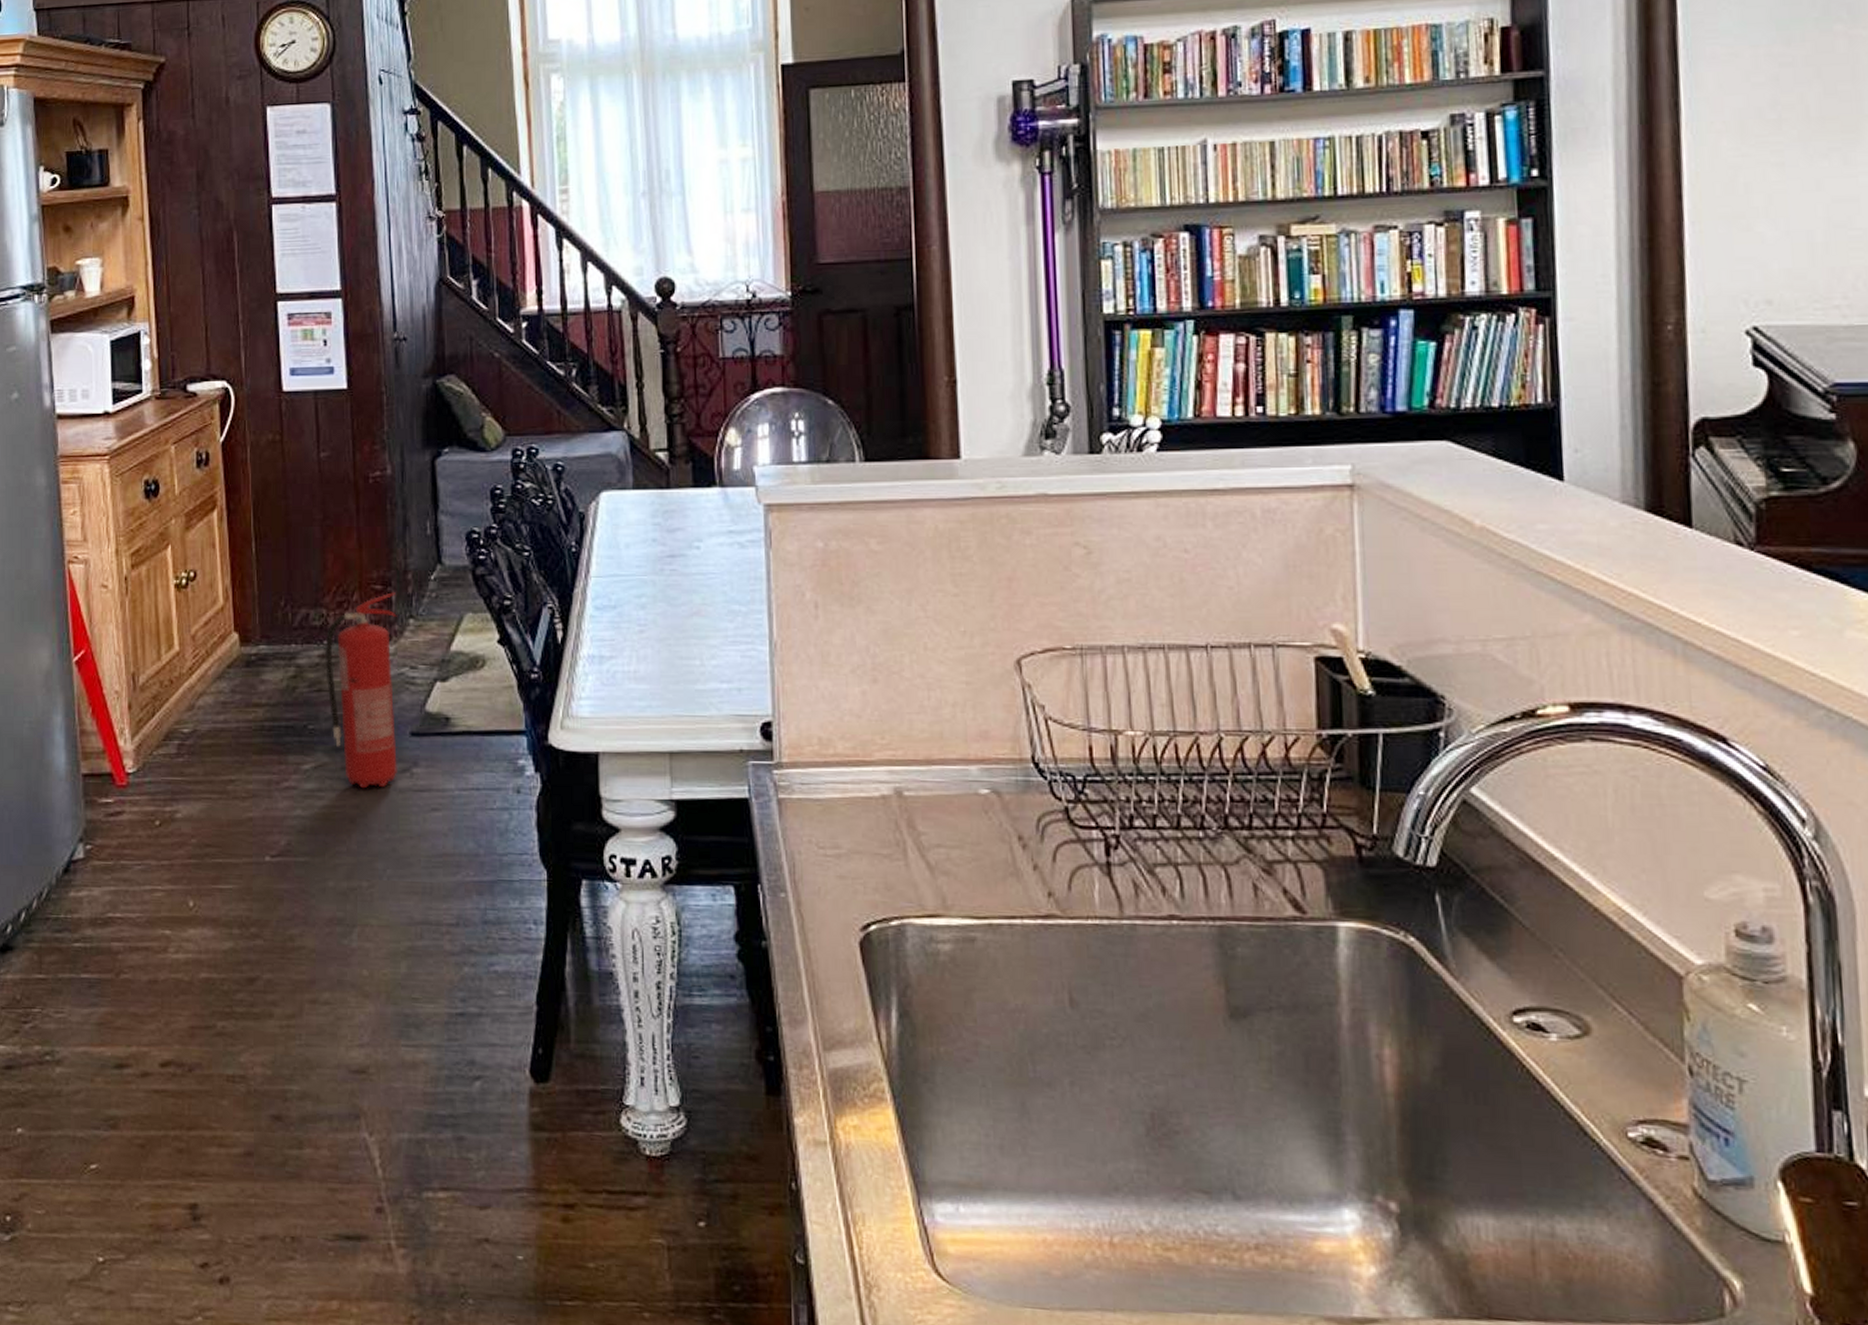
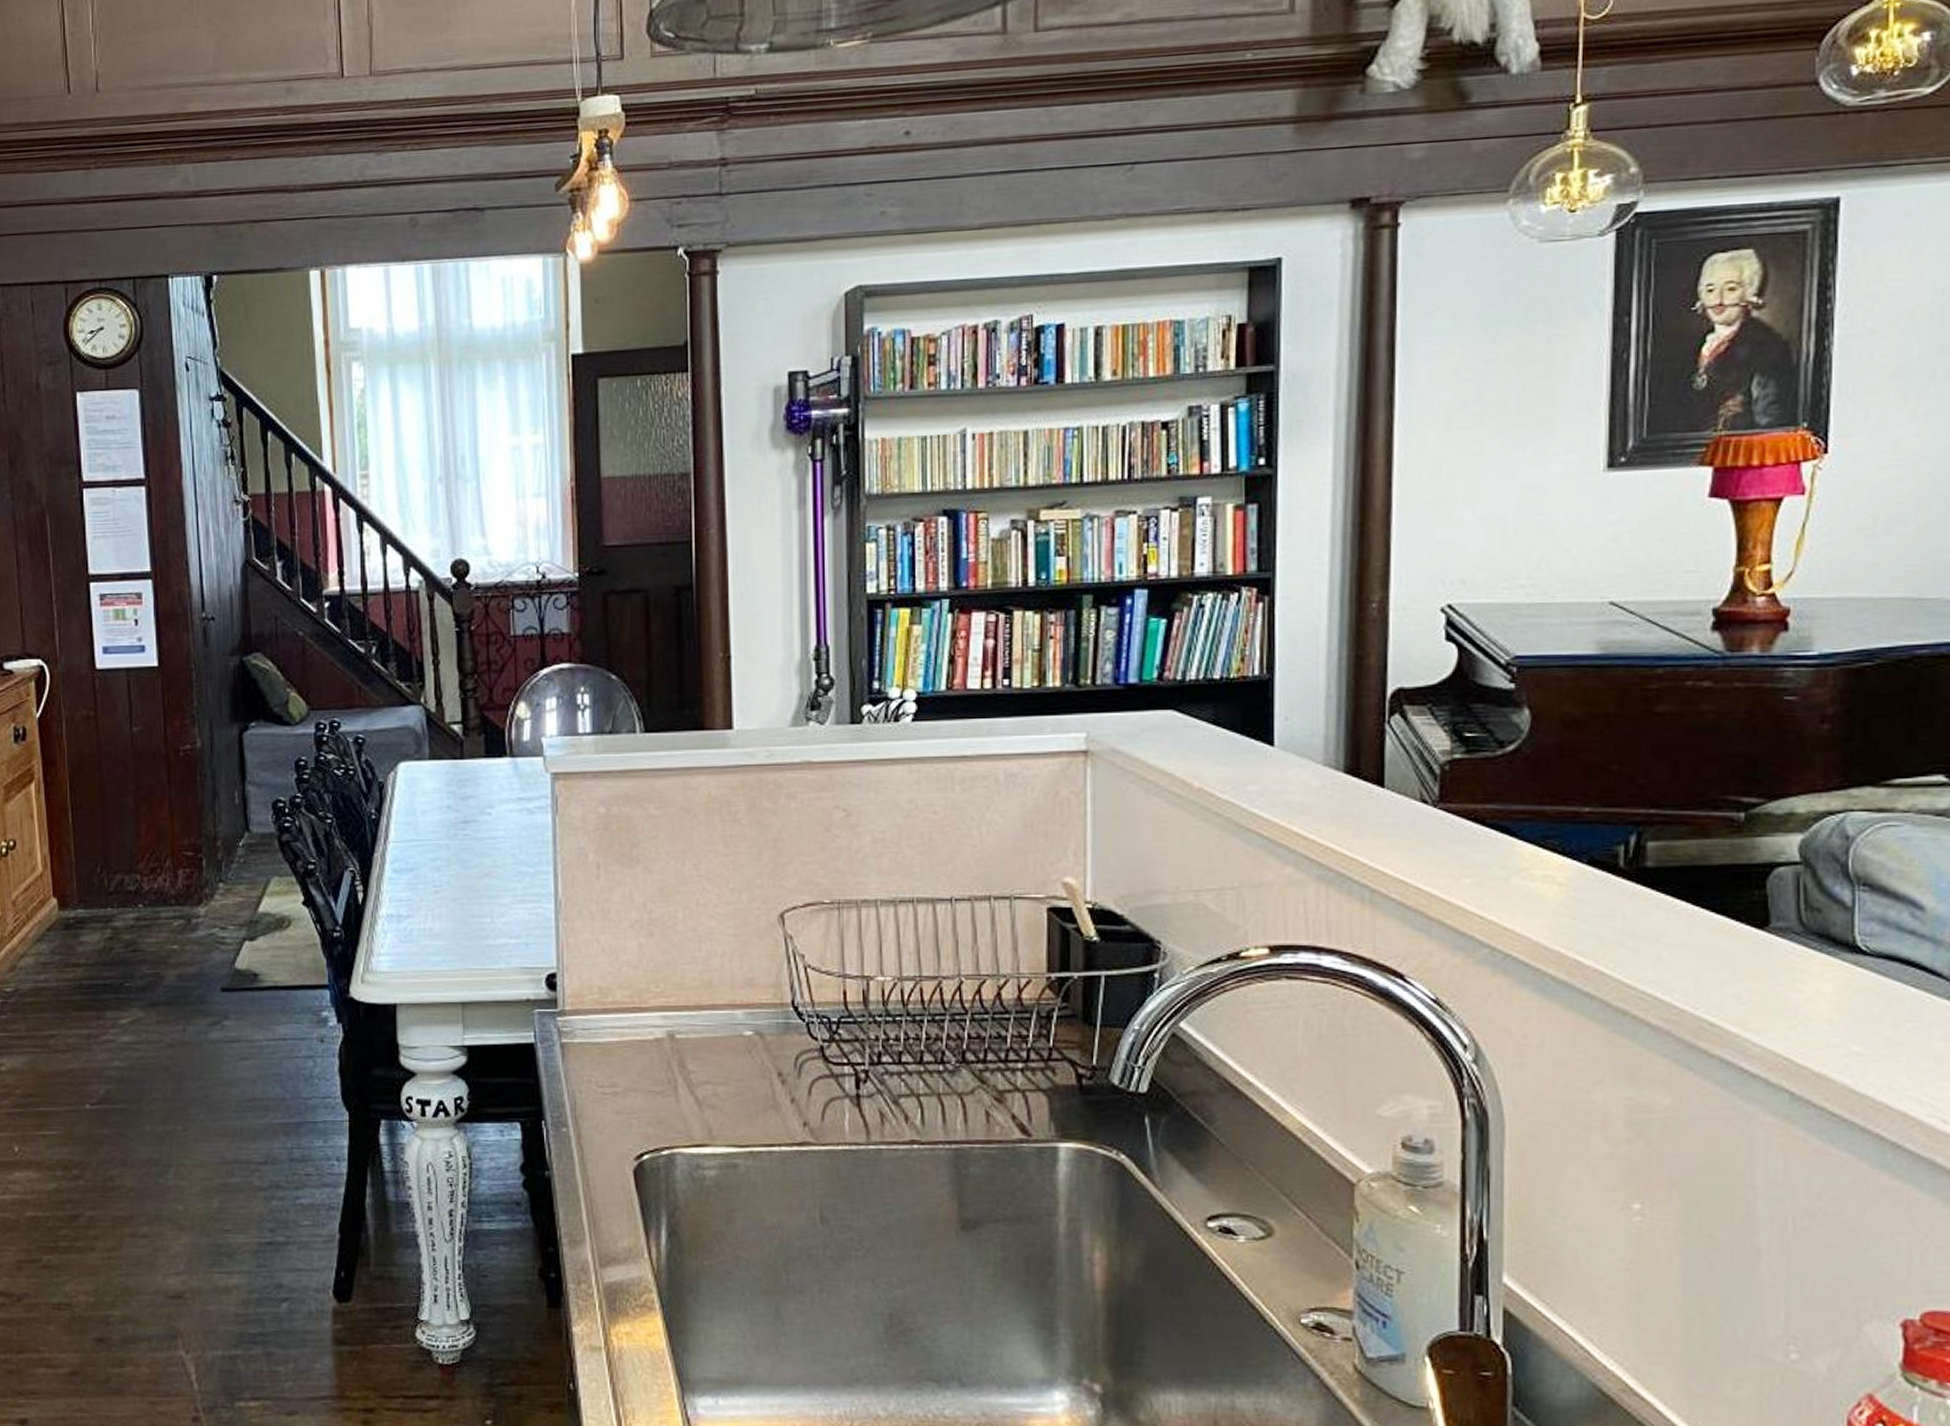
fire extinguisher: present [324,591,397,789] -> none [138,857,209,1041]

